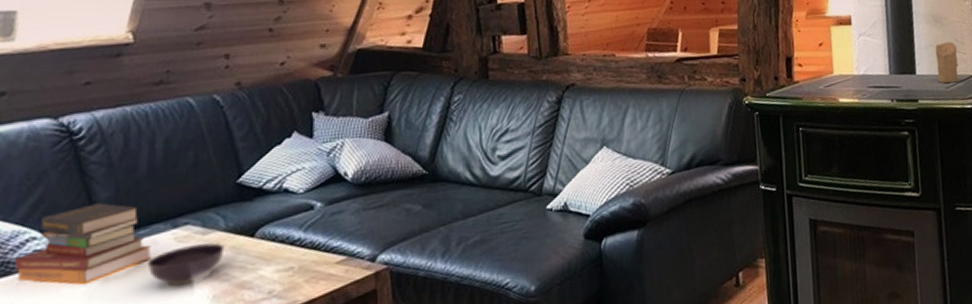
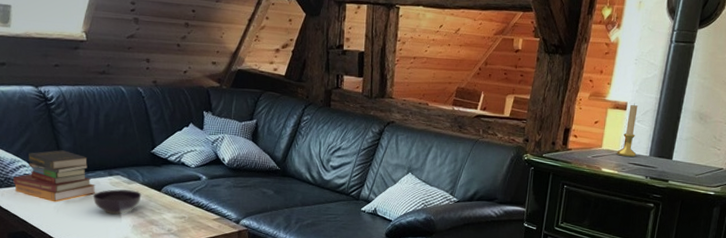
candle holder: none [851,15,875,80] -> present [616,103,638,158]
candle: present [935,42,958,84] -> none [690,137,714,172]

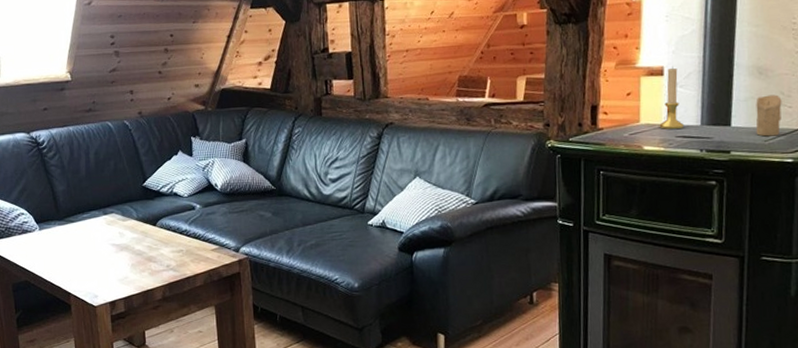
books: present [13,150,96,202] -> none [13,193,93,248]
bowl: present [93,189,142,214] -> none [89,227,137,254]
candle: none [690,137,714,172] -> present [756,94,782,137]

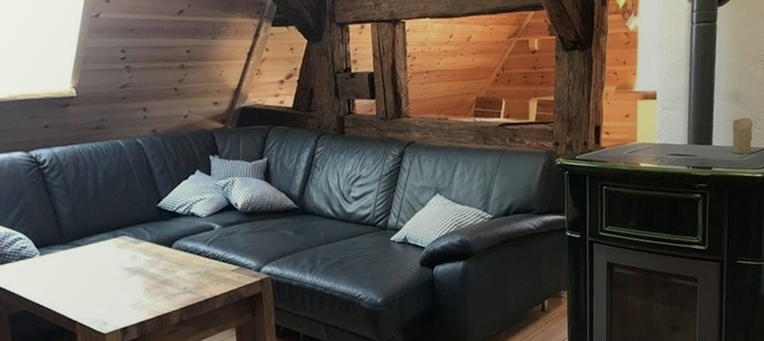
candle holder: present [659,66,685,130] -> none [653,91,674,149]

